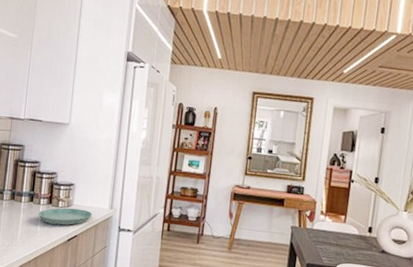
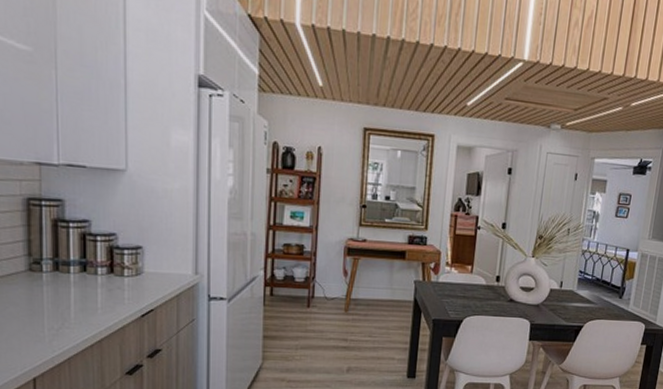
saucer: present [38,208,93,226] -> none [96,276,172,299]

